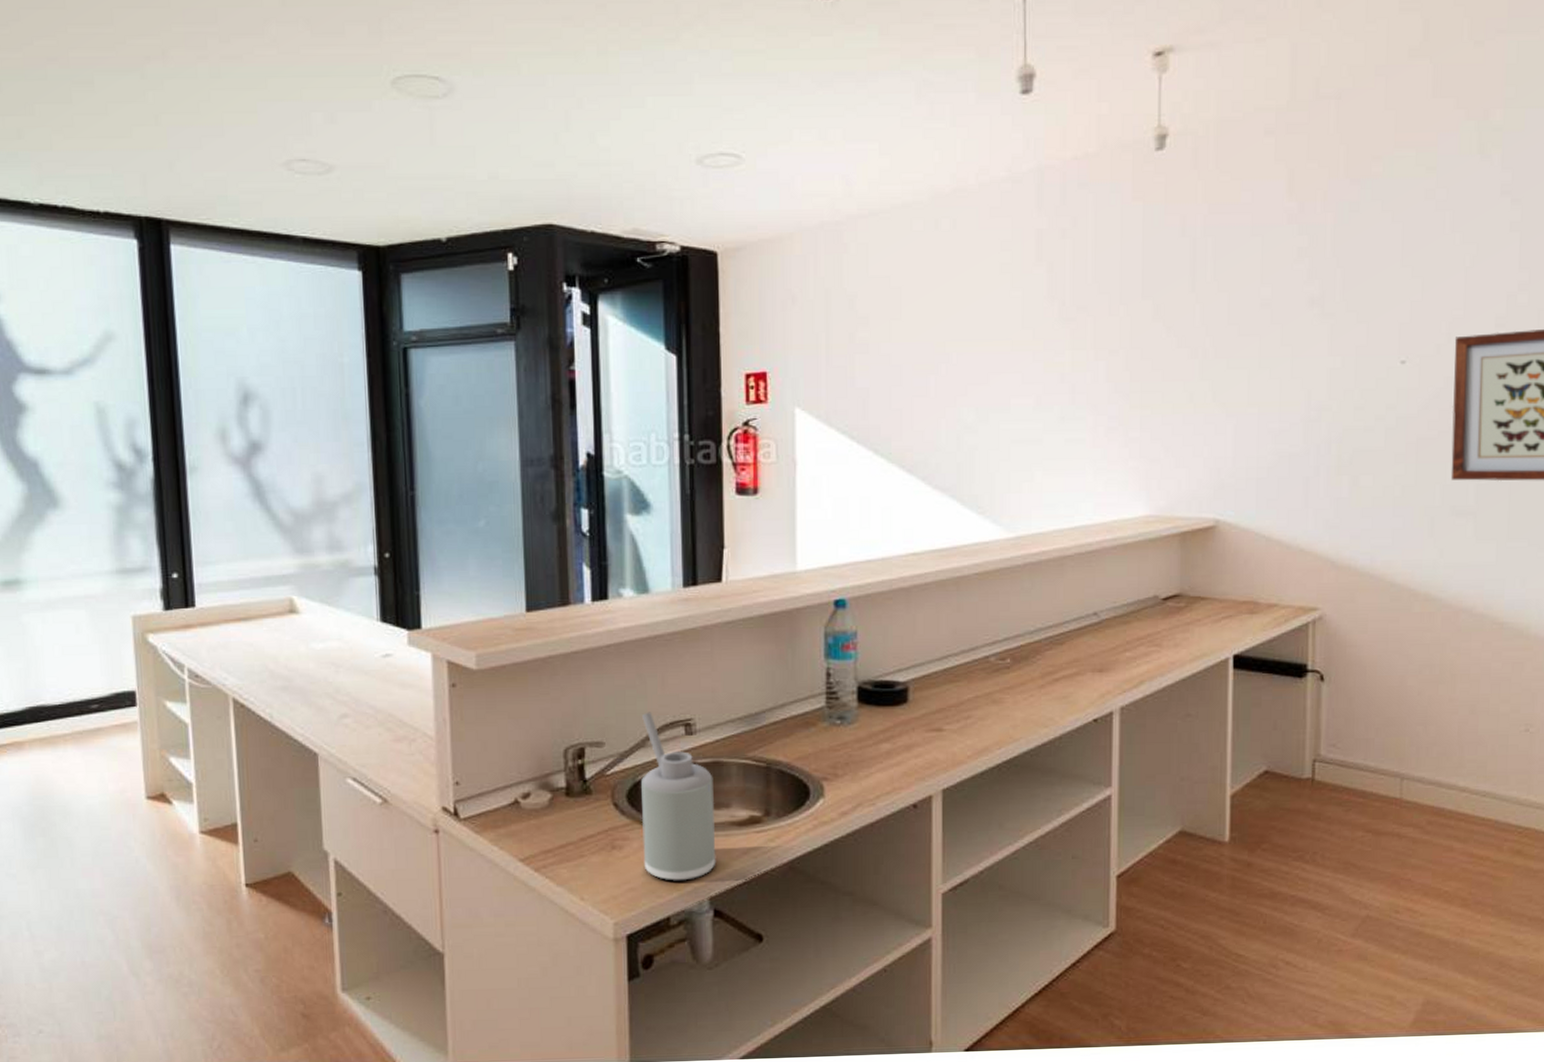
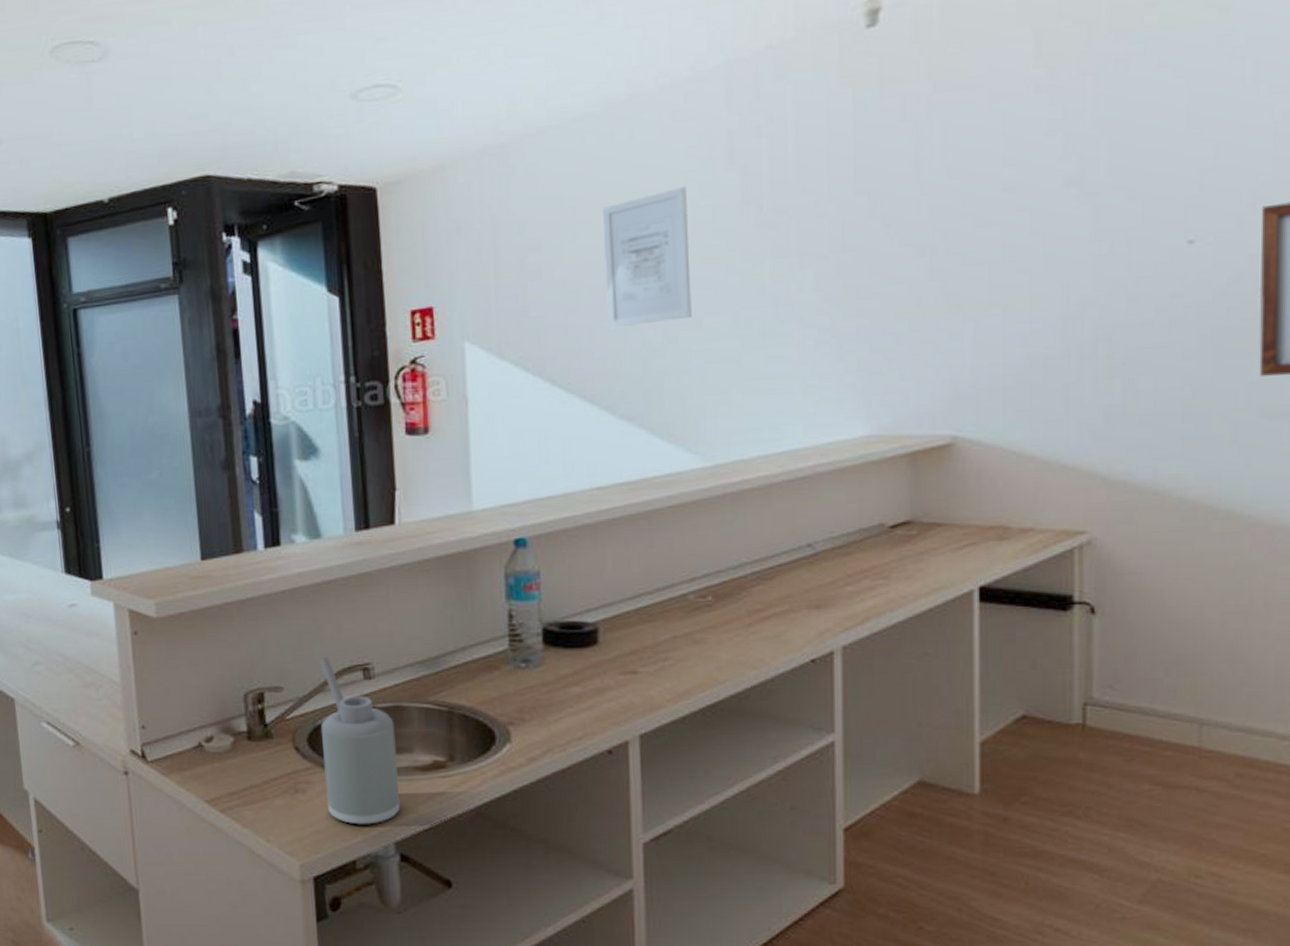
wall art: none [925,277,1001,404] -> present [603,186,692,329]

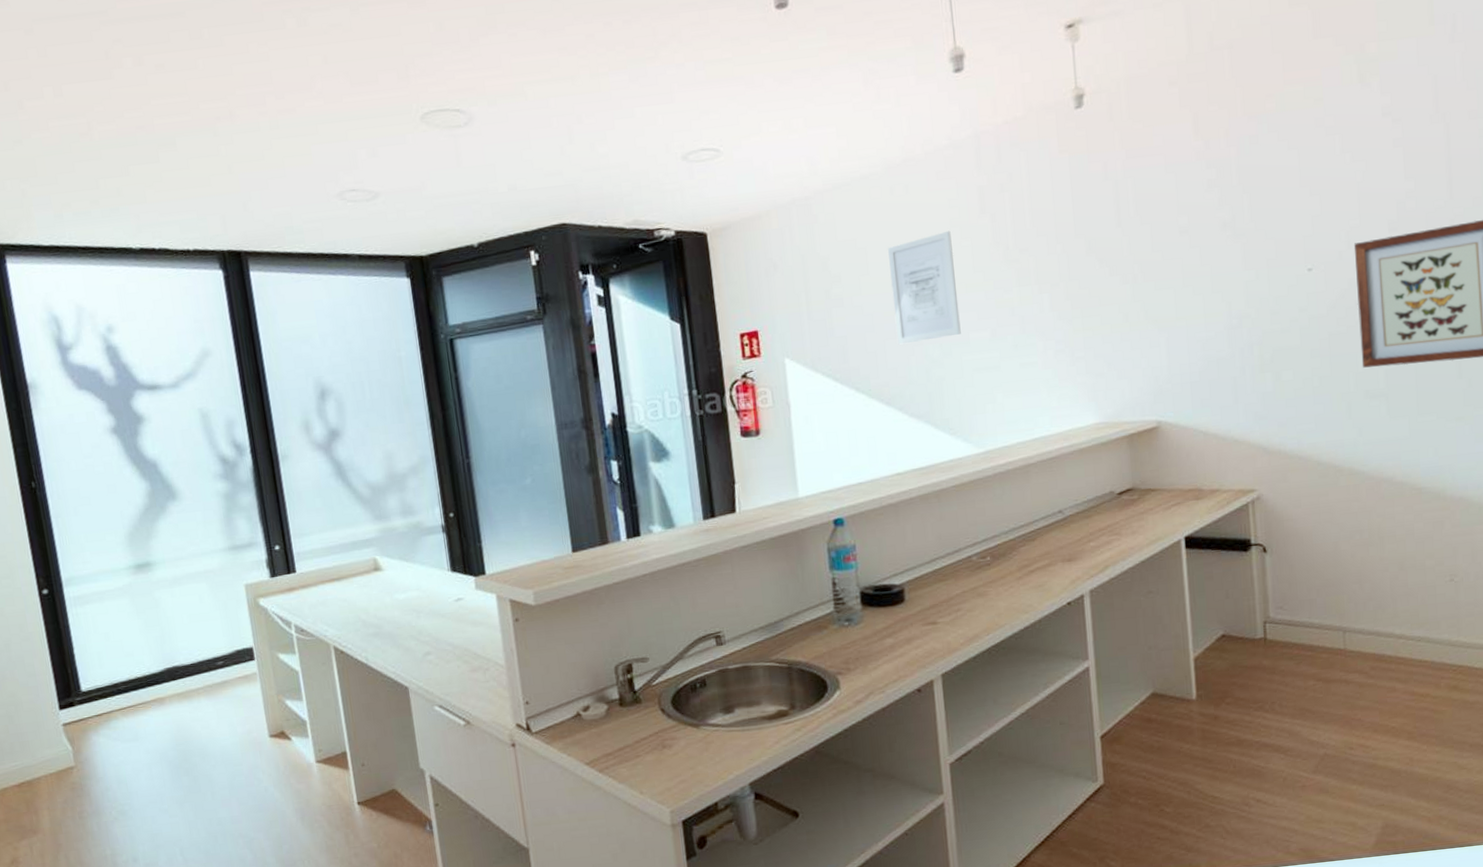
soap dispenser: present [320,656,401,825] -> none [678,628,753,772]

